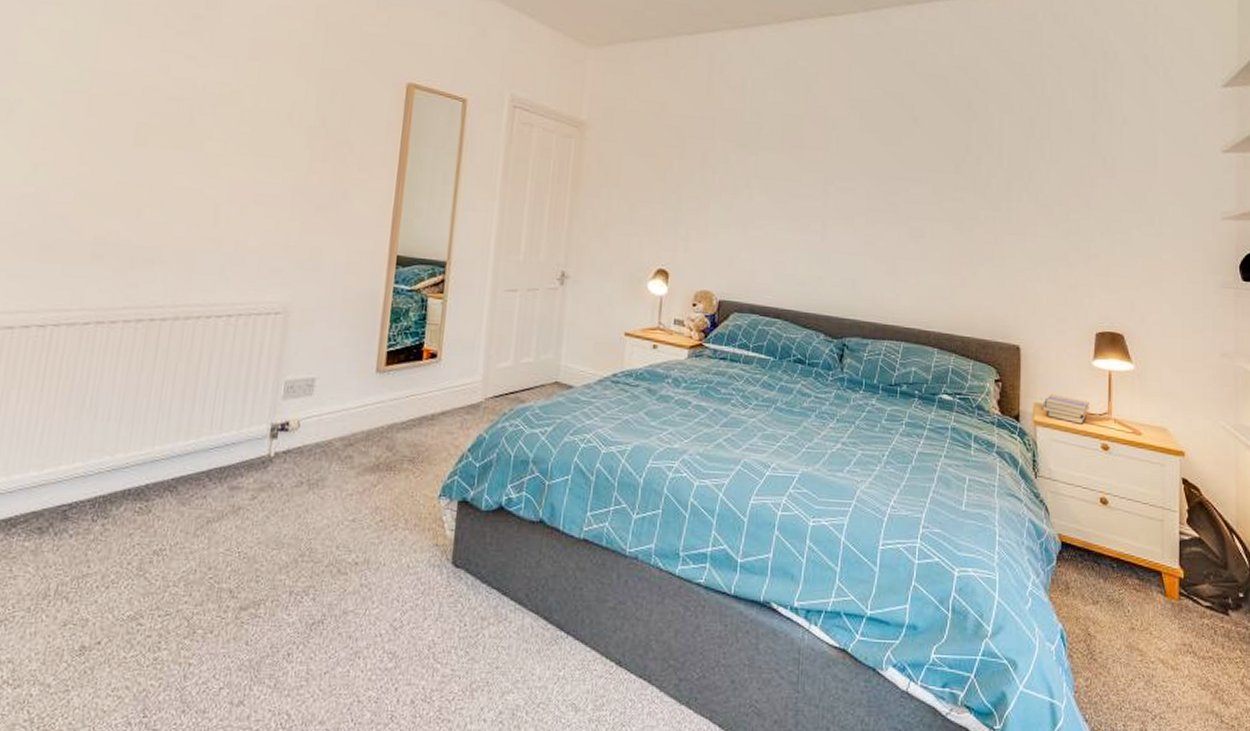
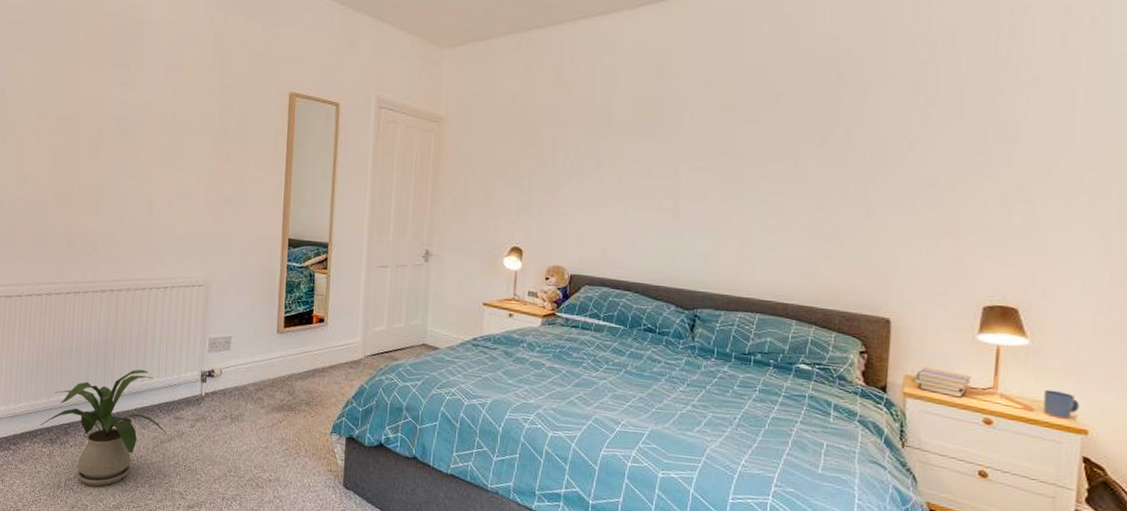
house plant: none [24,424,216,591] -> present [40,369,166,487]
mug: none [1149,413,1176,442] -> present [1043,389,1079,419]

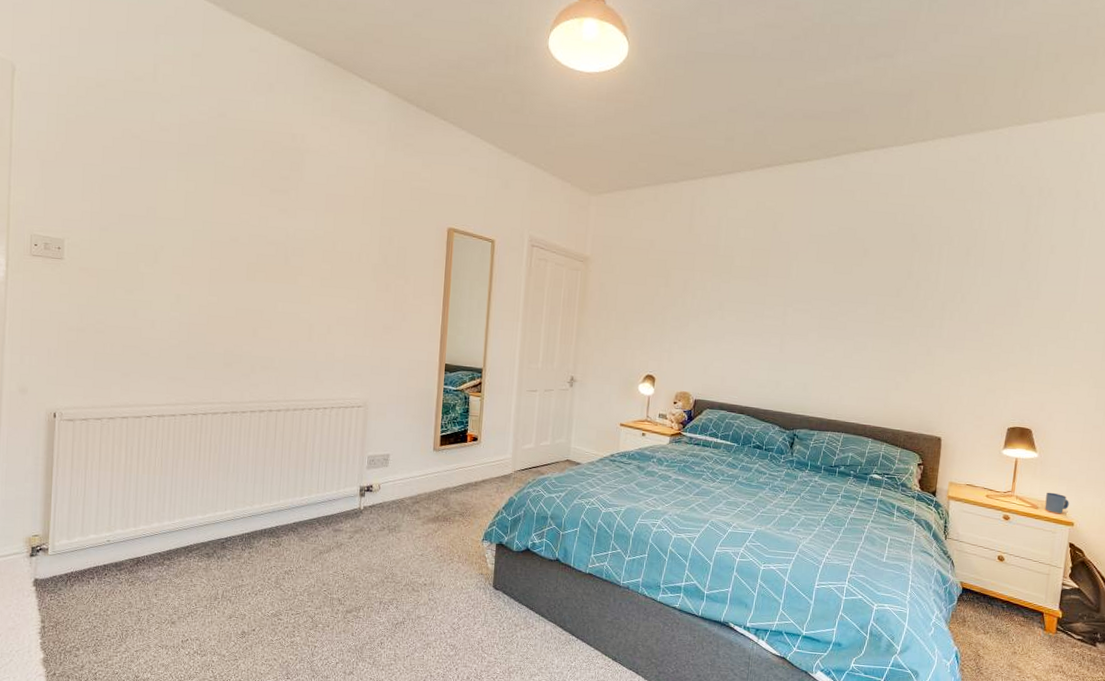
house plant: present [40,369,166,487] -> none [196,485,325,597]
books: present [912,367,971,398] -> none [955,476,996,500]

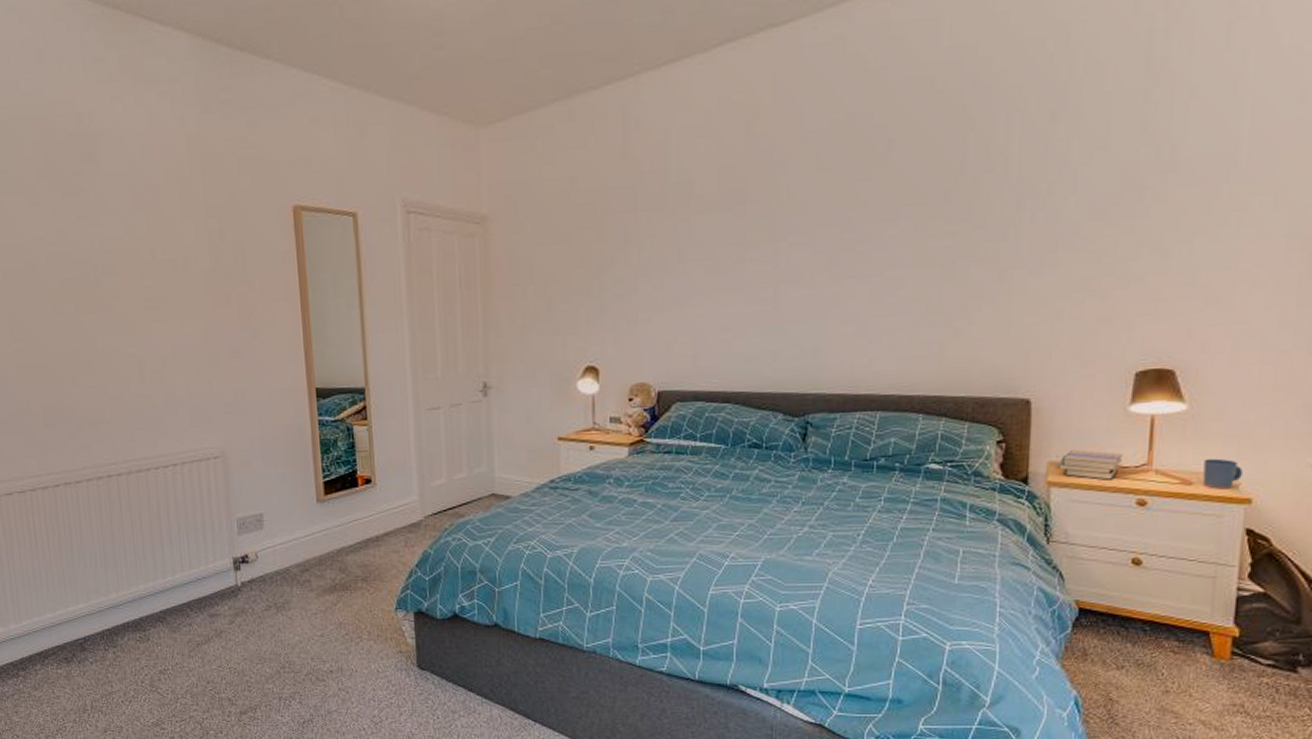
books: none [955,476,996,500] -> present [1057,450,1123,480]

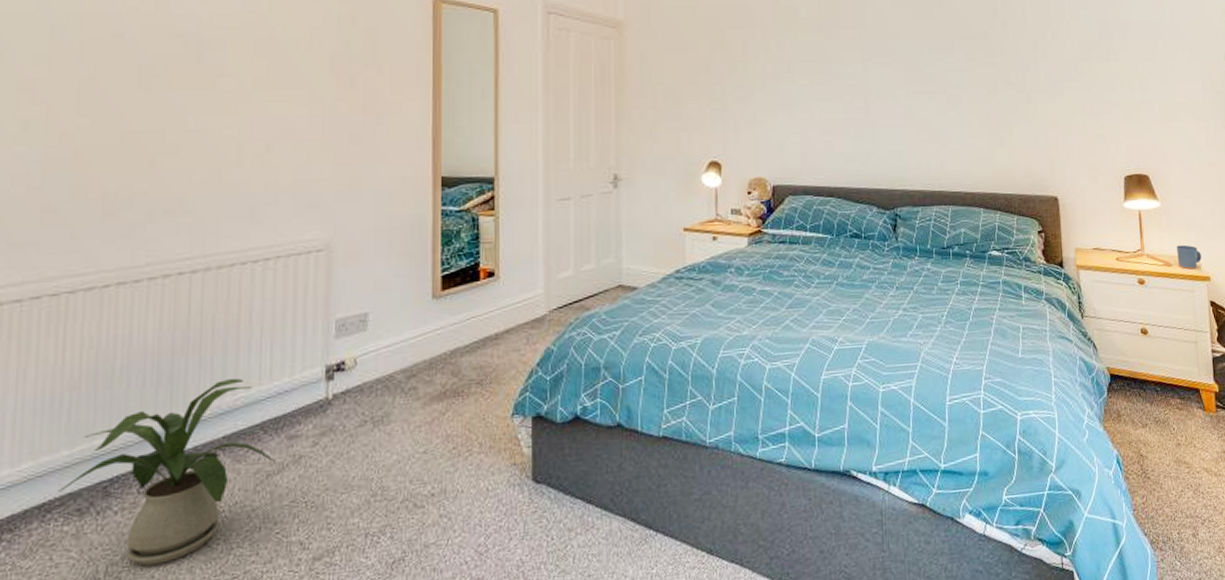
house plant: none [50,564,202,704] -> present [58,378,275,566]
books: present [1057,450,1123,480] -> none [1081,238,1124,263]

